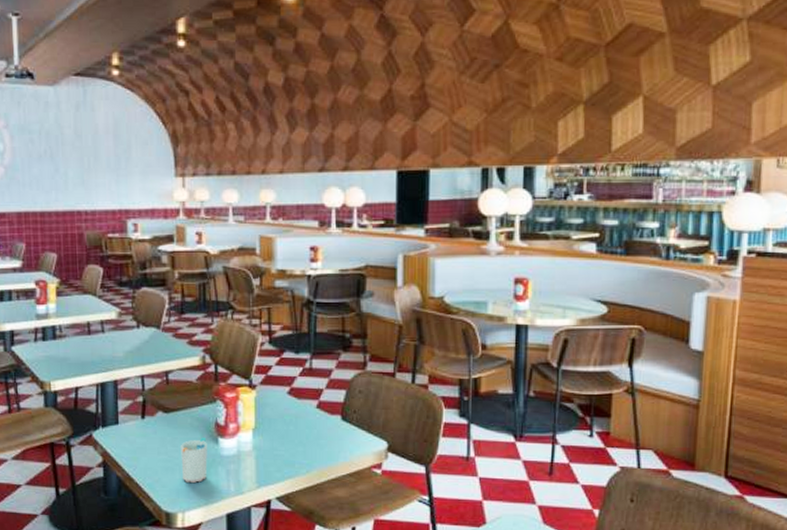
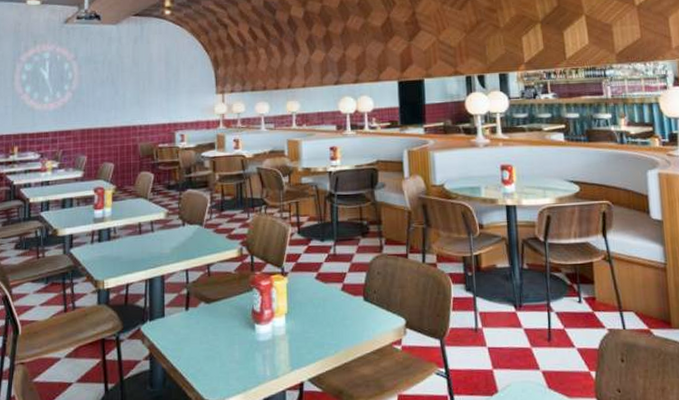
cup: present [181,438,207,484] -> none [221,325,245,371]

